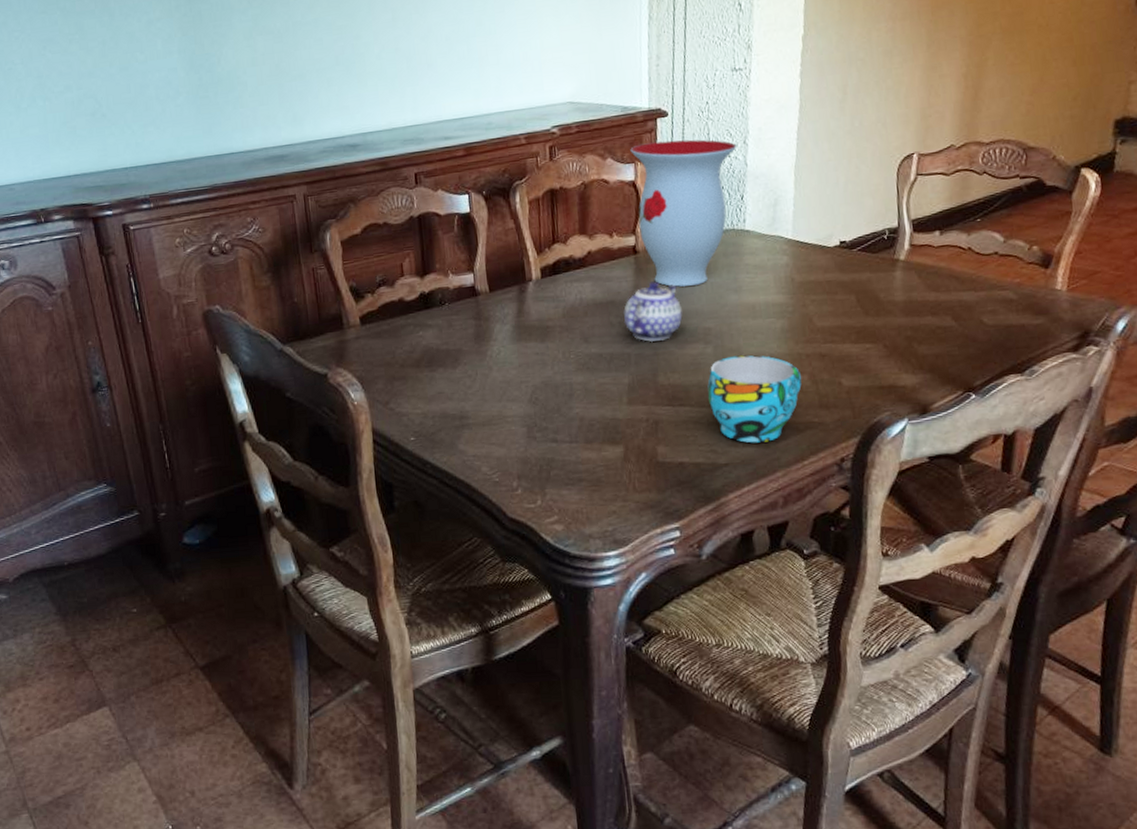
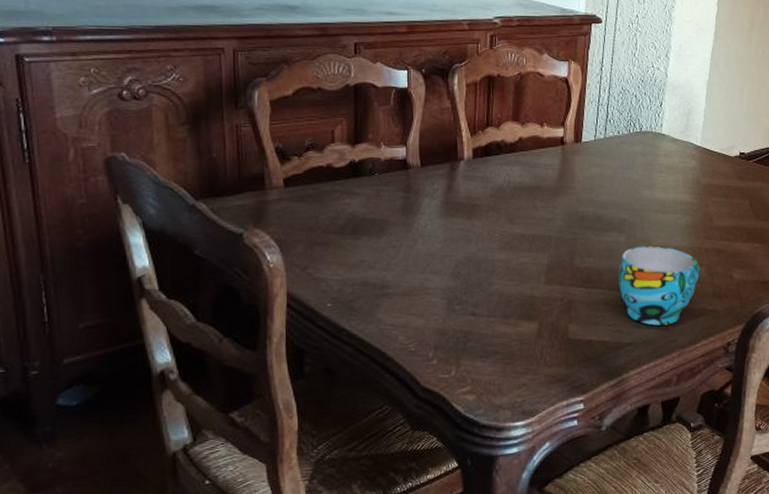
teapot: present [623,280,683,343] -> none [547,170,601,228]
vase: present [630,139,737,287] -> none [565,45,660,179]

